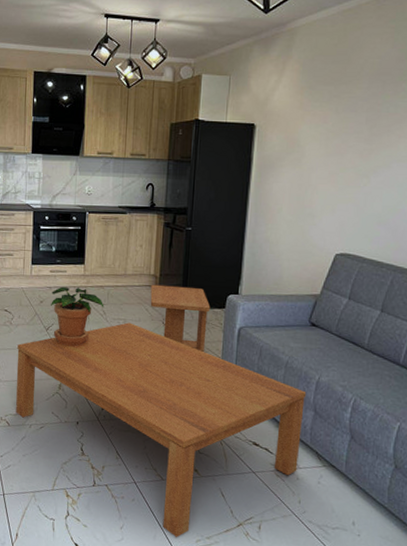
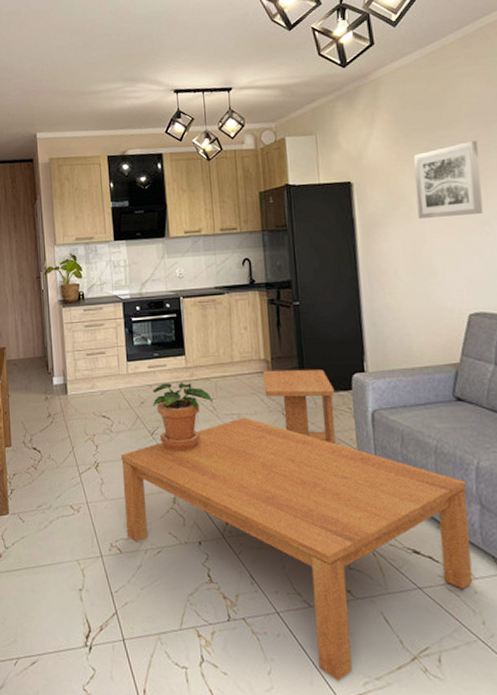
wall art: none [308,99,373,167] -> present [413,141,484,219]

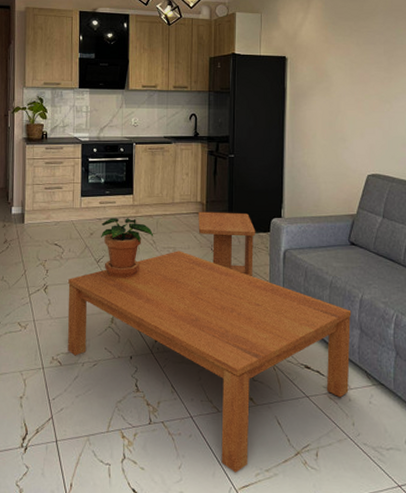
wall art: present [413,141,484,219] -> none [336,33,388,93]

